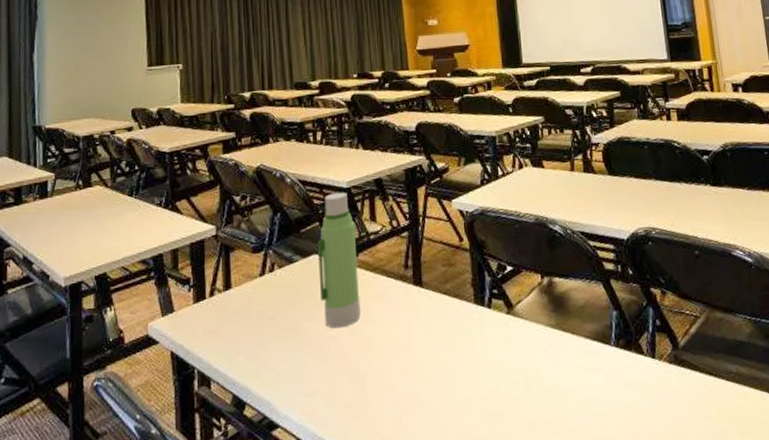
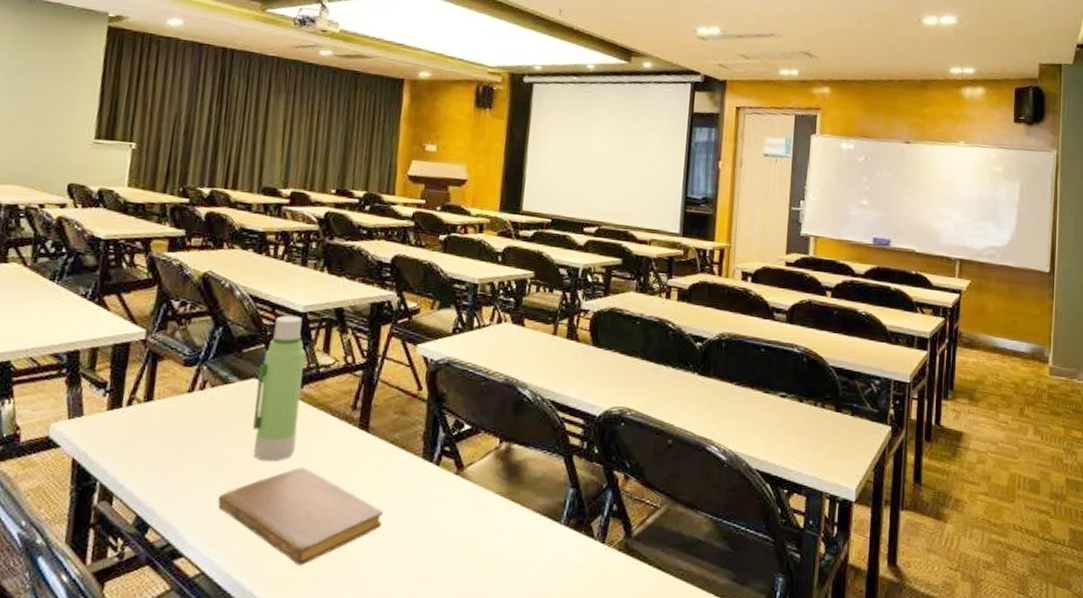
notebook: none [301,328,449,420] -> present [217,467,383,565]

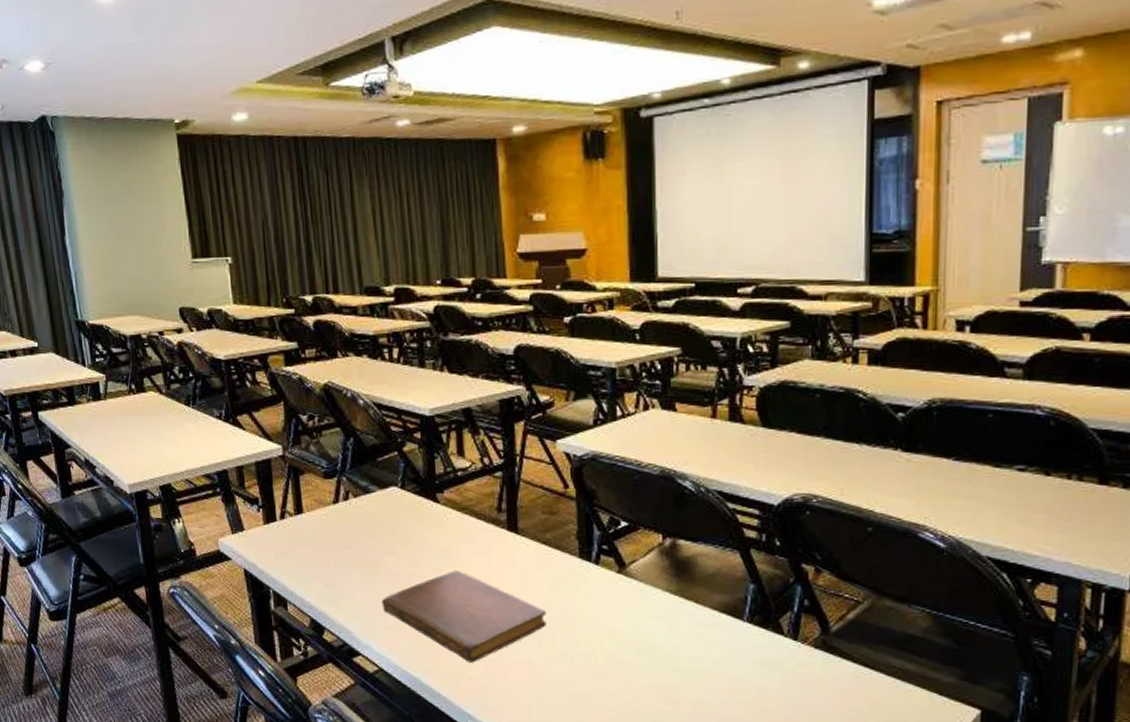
water bottle: present [253,315,305,462] -> none [397,420,447,567]

